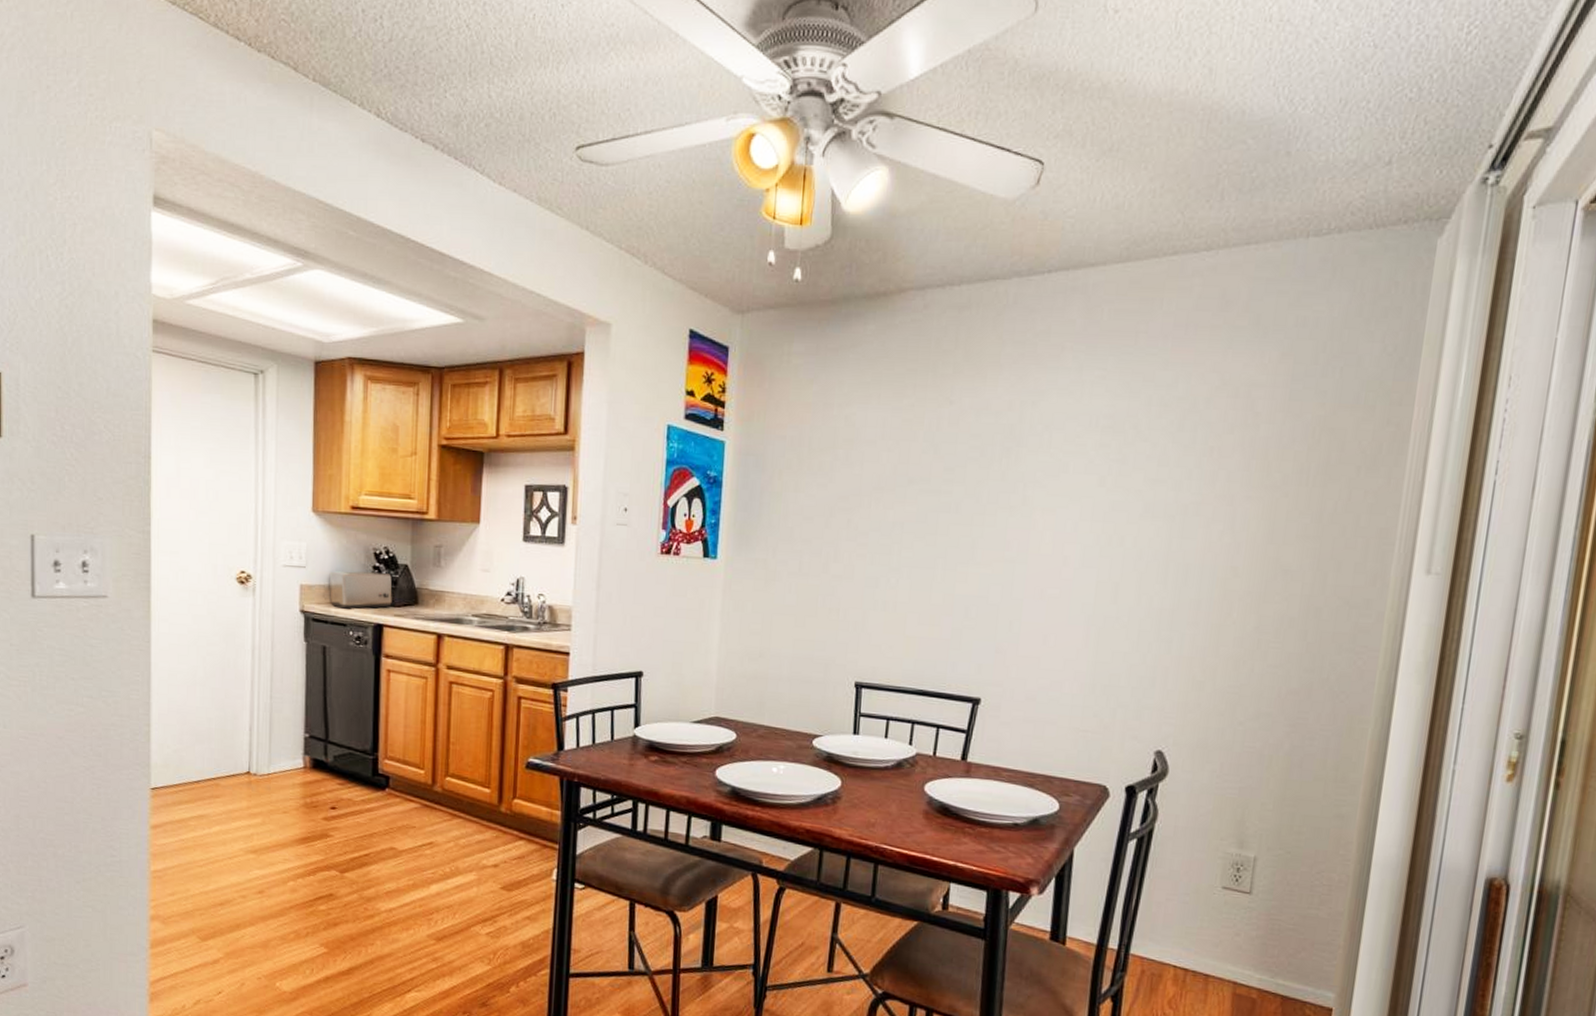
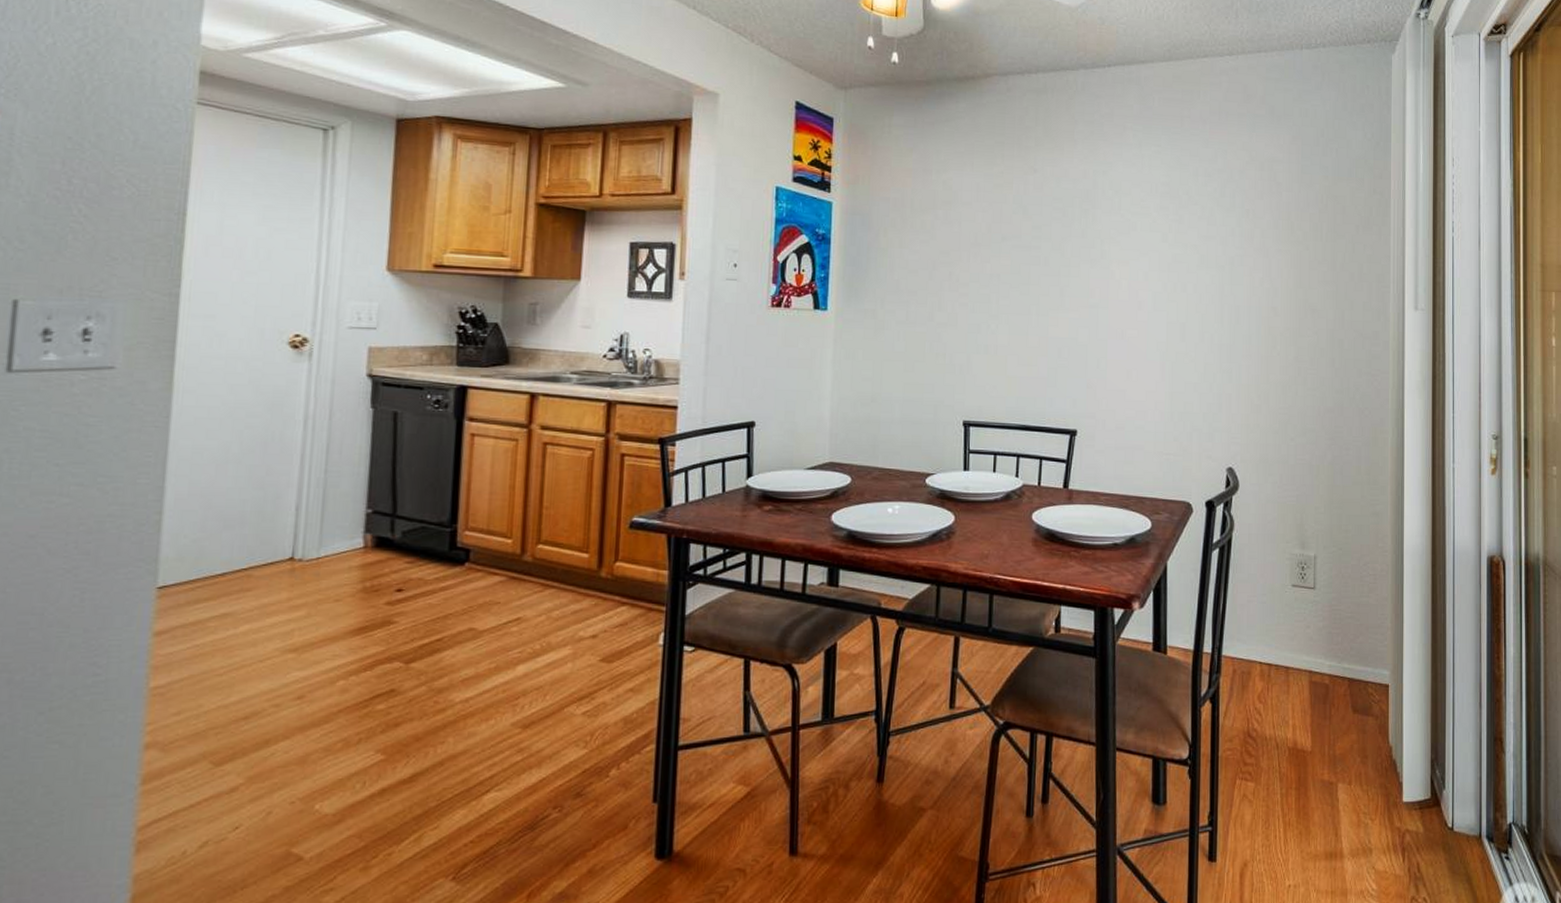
toaster: present [329,571,393,609] -> none [404,331,480,371]

